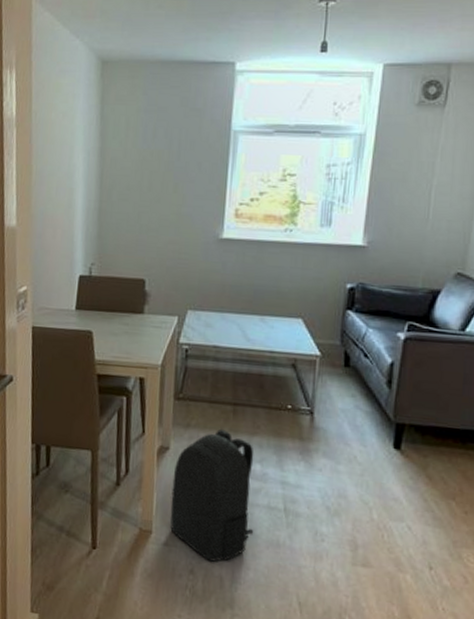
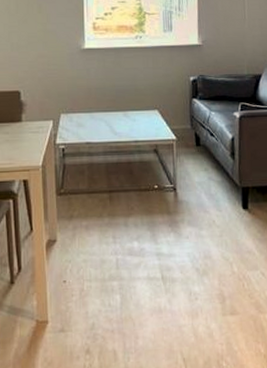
backpack: present [170,428,254,562] -> none [62,215,138,338]

